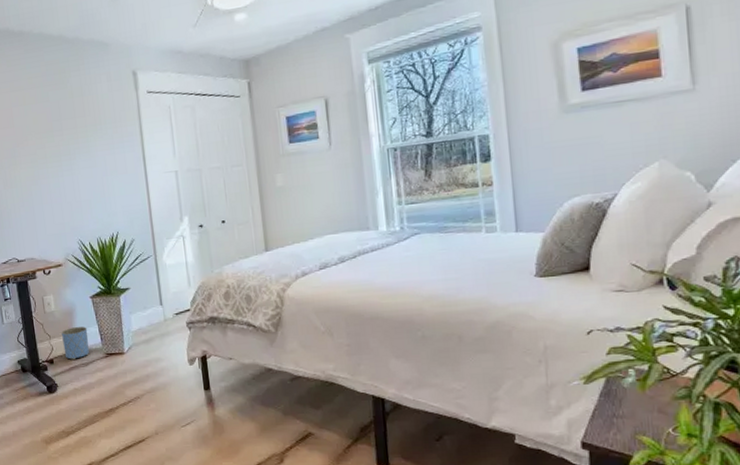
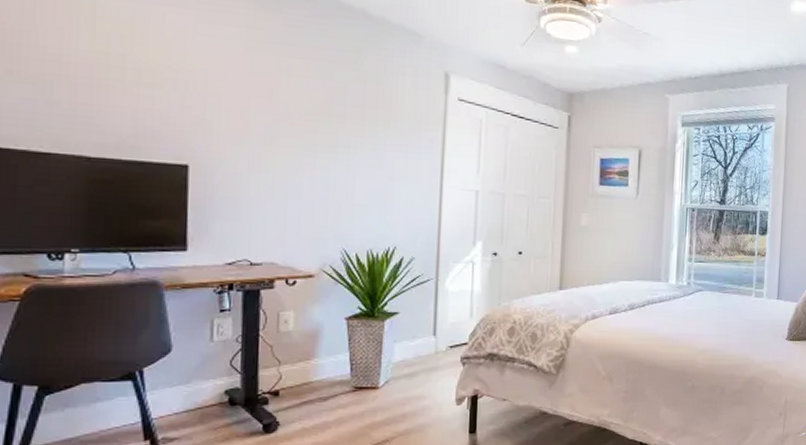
planter: present [61,327,89,360] -> none [296,353,335,392]

